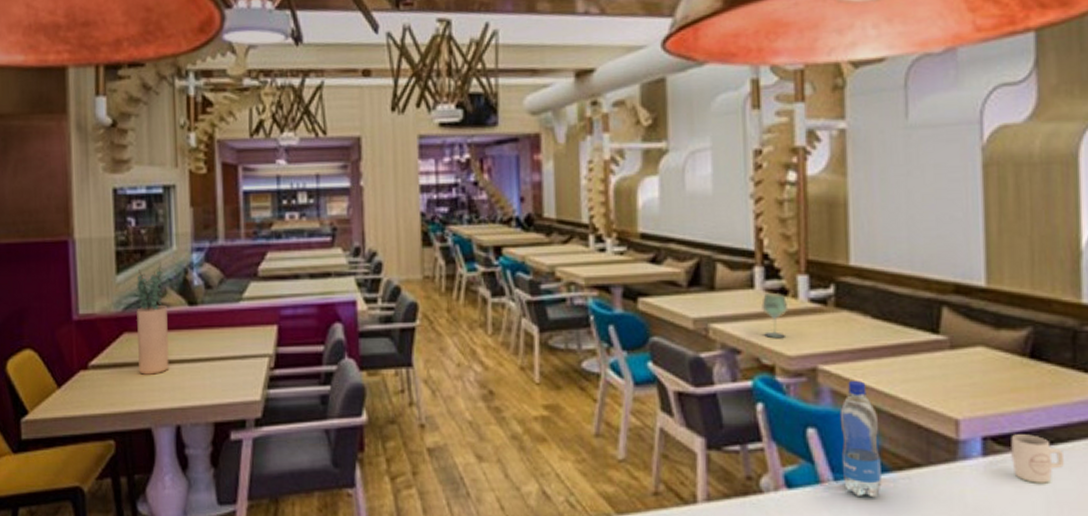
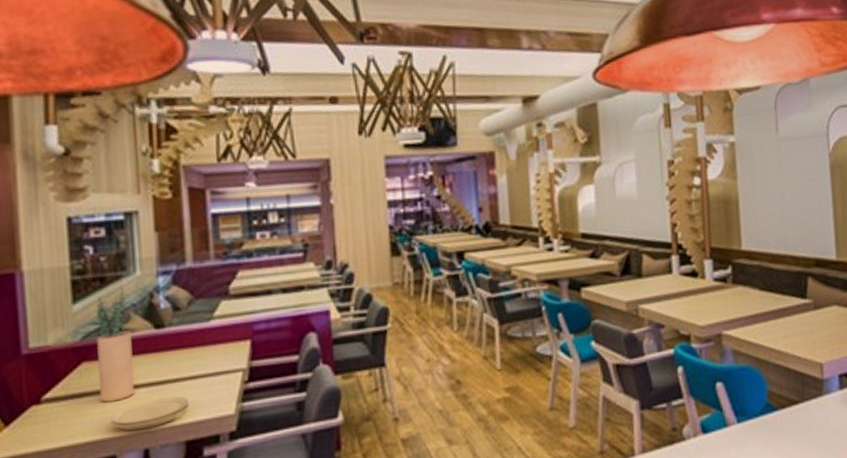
plate: none [146,376,218,406] -> present [110,396,189,431]
wine glass: present [761,292,789,339] -> none [678,275,699,313]
bottle: present [839,381,882,498] -> none [739,341,772,434]

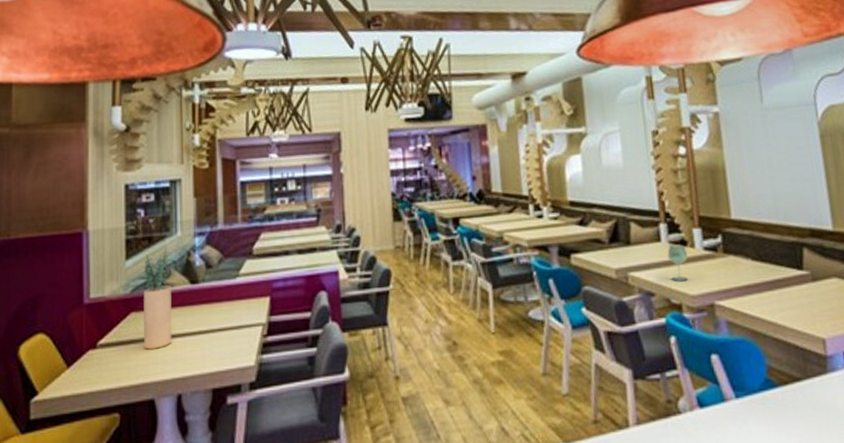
plate: present [110,396,189,431] -> none [150,346,216,377]
wine glass: none [678,275,699,313] -> present [667,243,689,282]

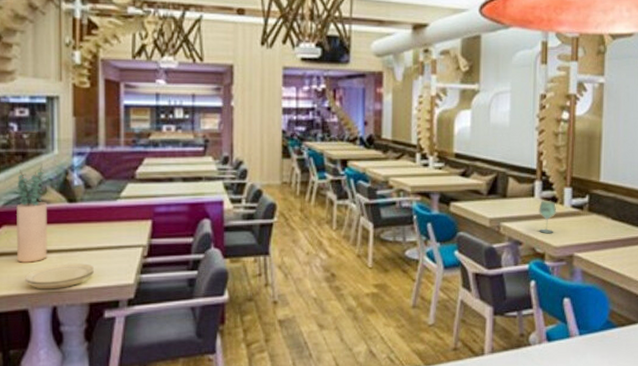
plate: none [150,346,216,377] -> present [24,263,94,290]

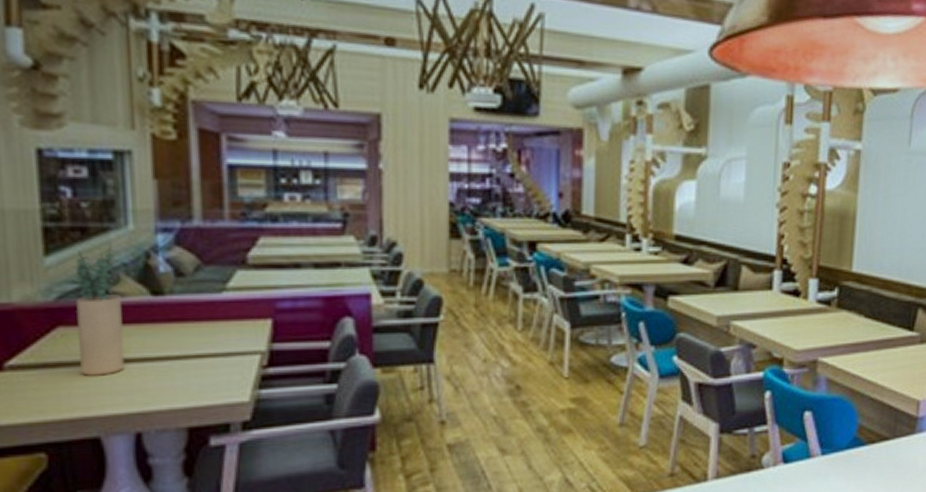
plate: present [24,263,94,290] -> none [92,376,193,411]
wine glass: present [538,200,557,234] -> none [777,293,799,335]

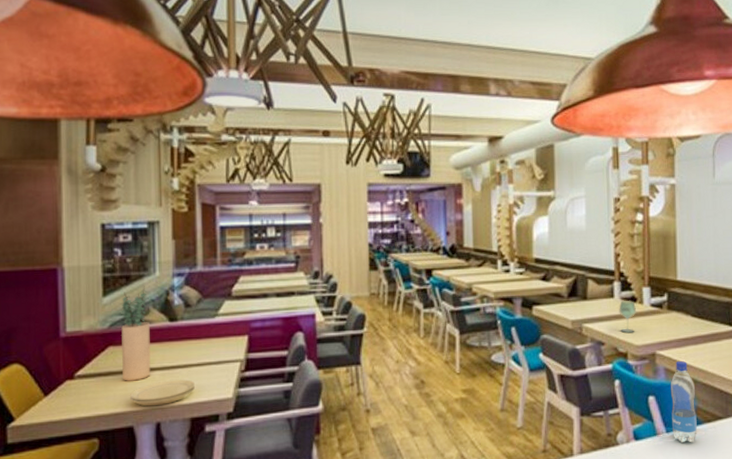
plate: none [92,376,193,411] -> present [129,379,195,407]
wine glass: none [777,293,799,335] -> present [619,300,637,333]
bottle: none [828,371,861,468] -> present [670,361,697,444]

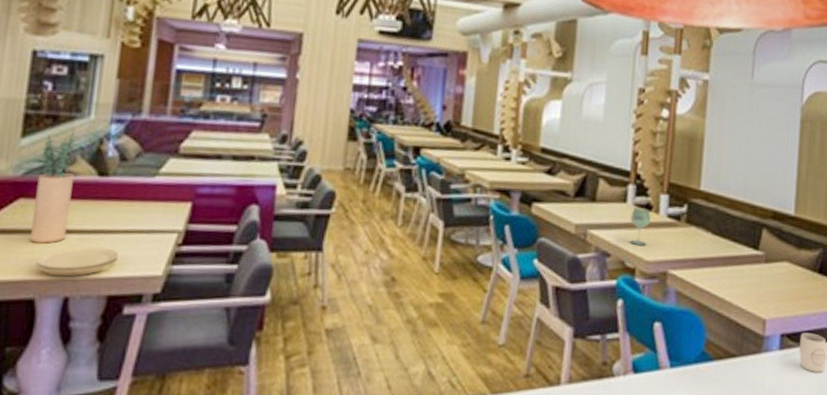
bottle: present [670,361,697,444] -> none [677,284,709,382]

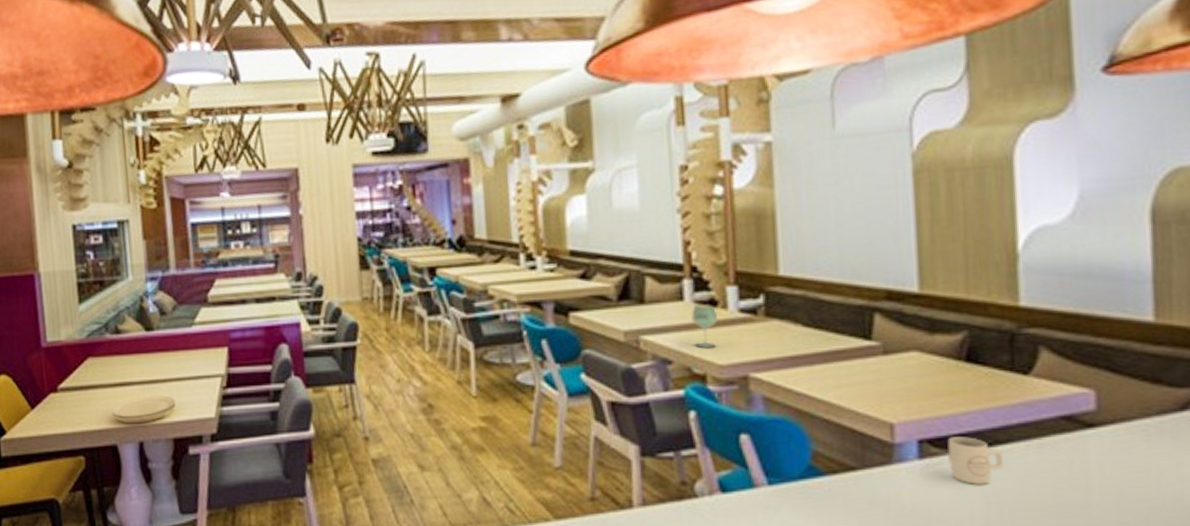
vase: present [30,130,77,244] -> none [97,292,131,396]

